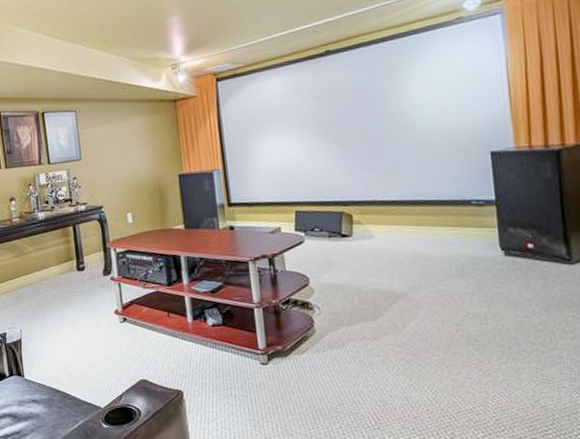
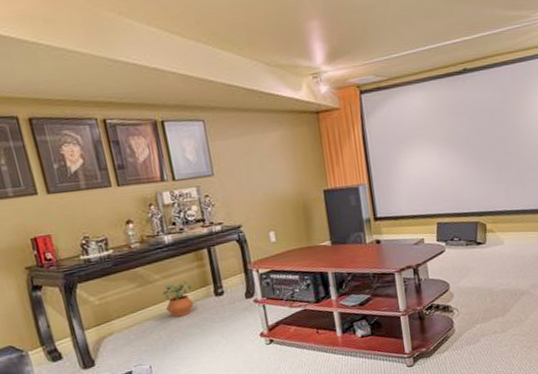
potted plant: none [34,253,60,288] -> present [162,280,195,318]

